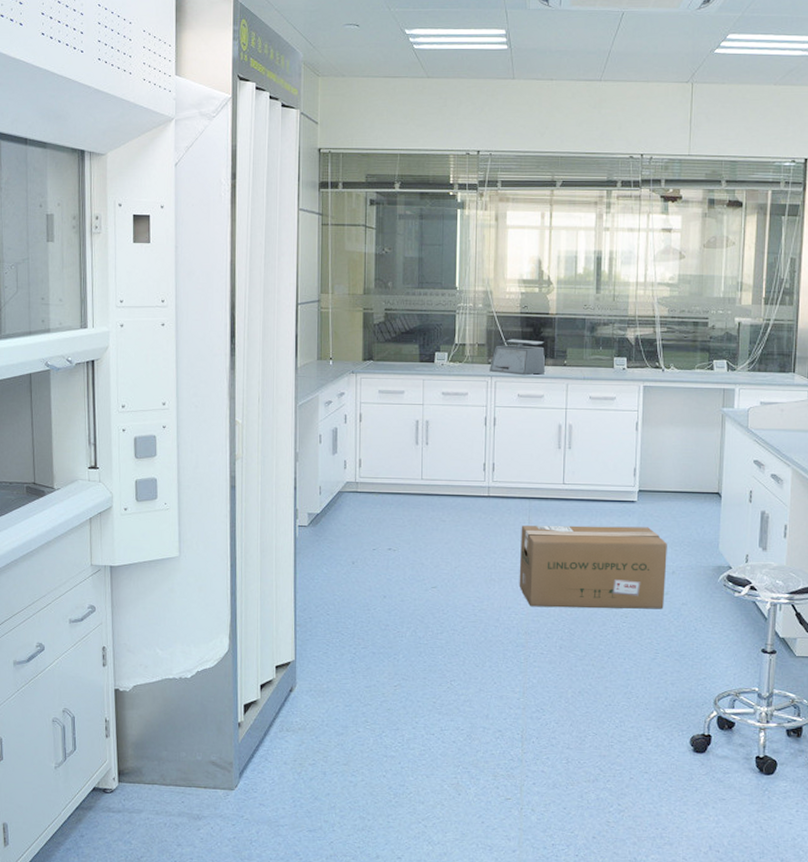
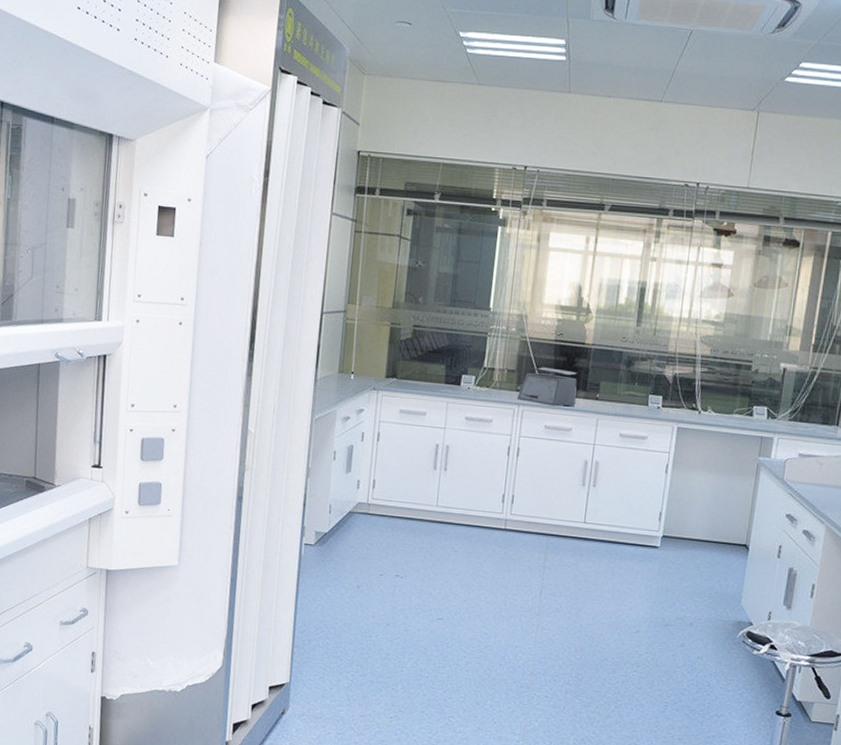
box: present [519,525,667,609] -> none [528,562,688,661]

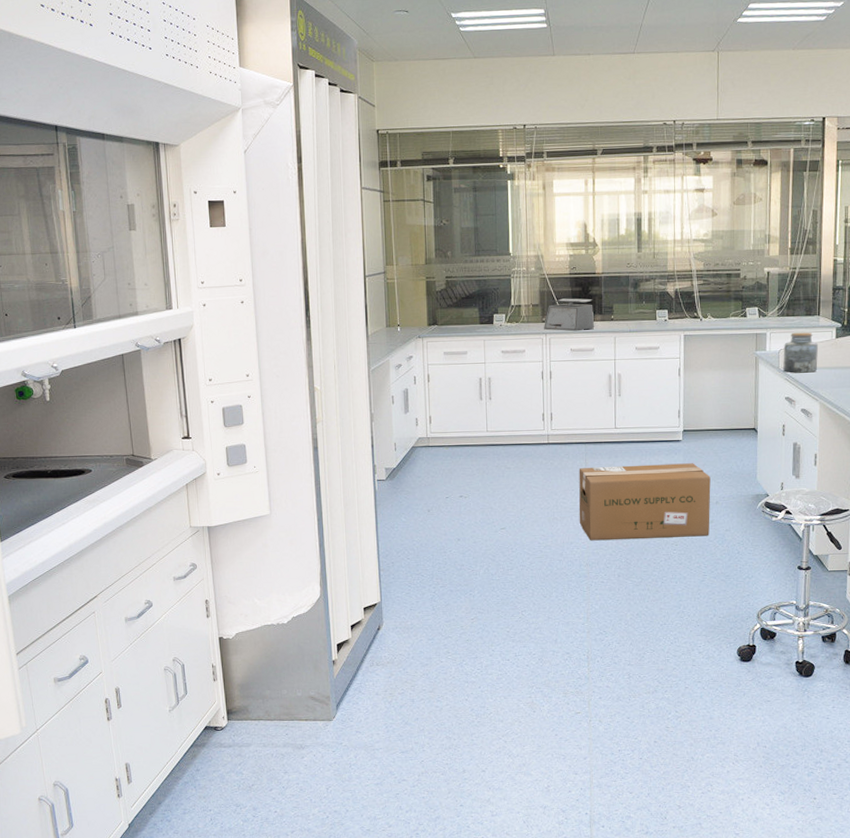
box: none [528,562,688,661] -> present [579,463,711,541]
jar: none [788,441,833,490] -> present [783,332,819,373]

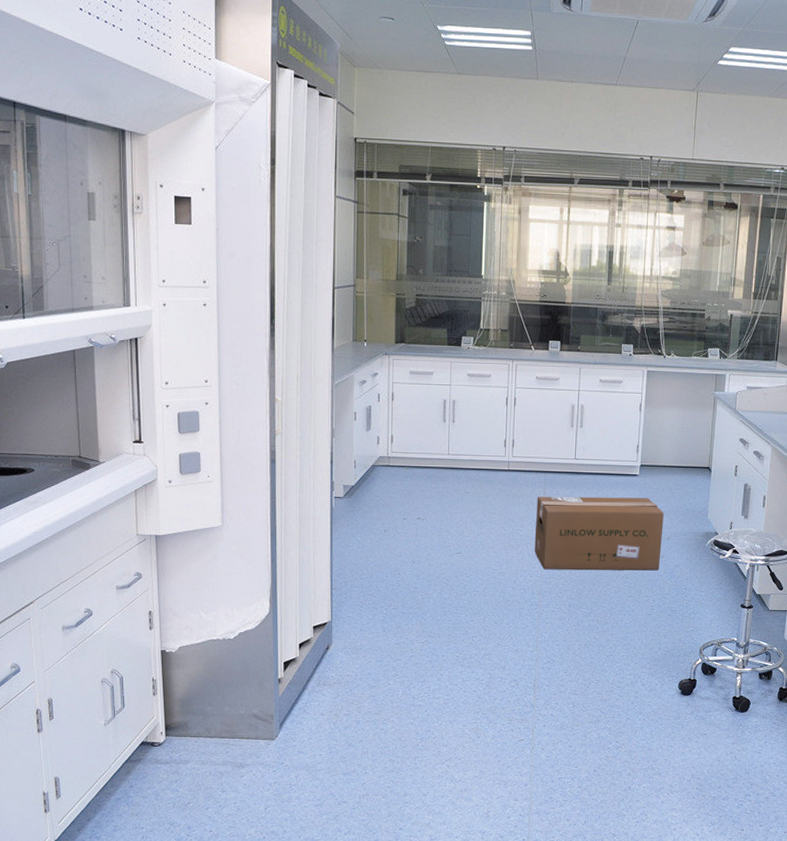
scale: present [543,298,594,332] -> none [510,325,561,360]
jar: present [783,332,819,373] -> none [739,376,774,416]

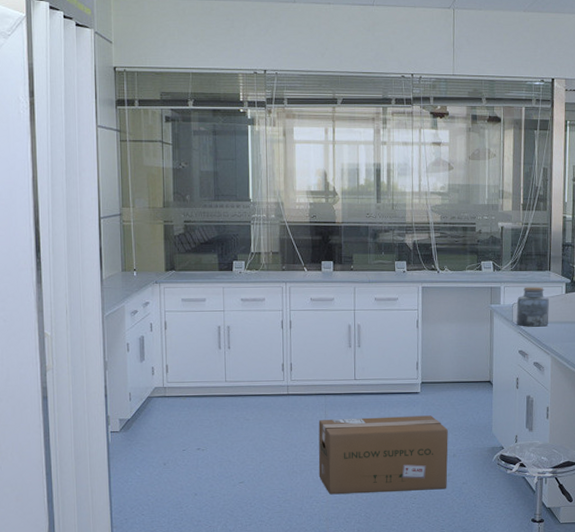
jar: none [739,376,774,416] -> present [516,286,550,327]

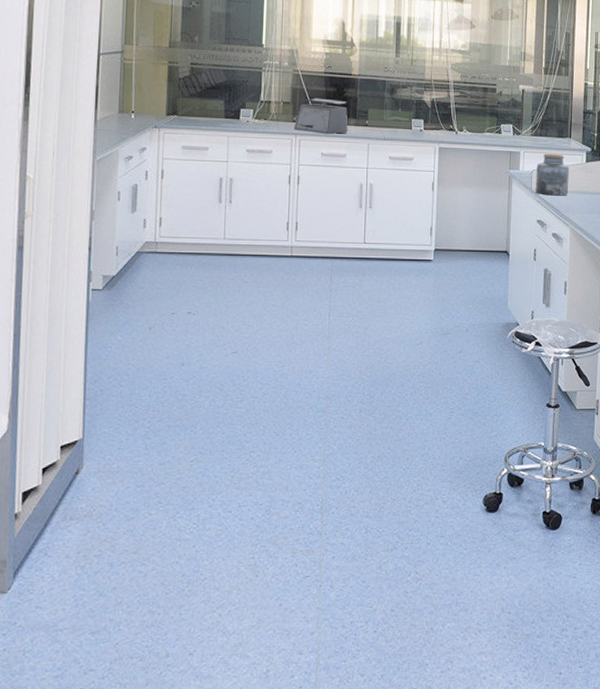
scale: none [283,246,334,281] -> present [293,98,348,135]
box: present [318,415,448,495] -> none [320,285,461,370]

